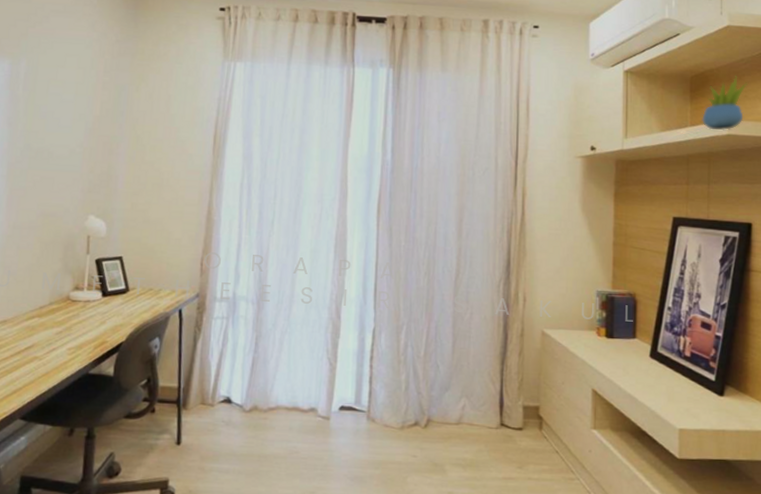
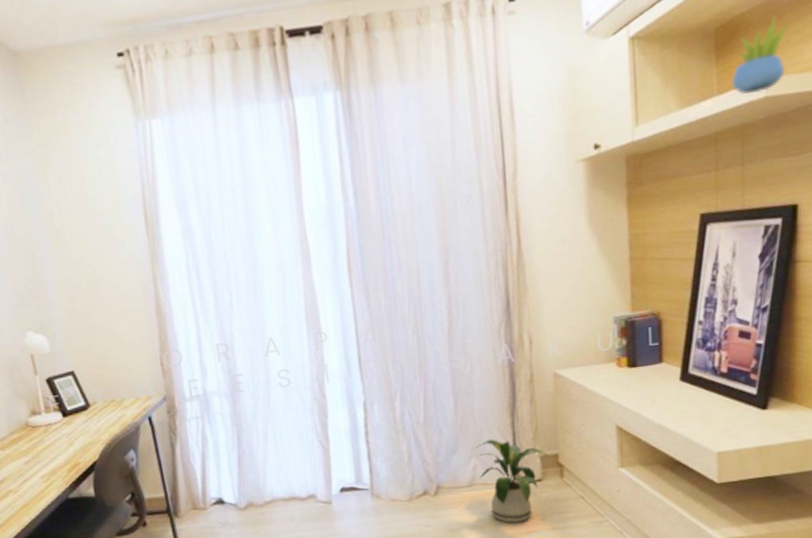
house plant: none [467,382,531,467] -> present [475,439,549,523]

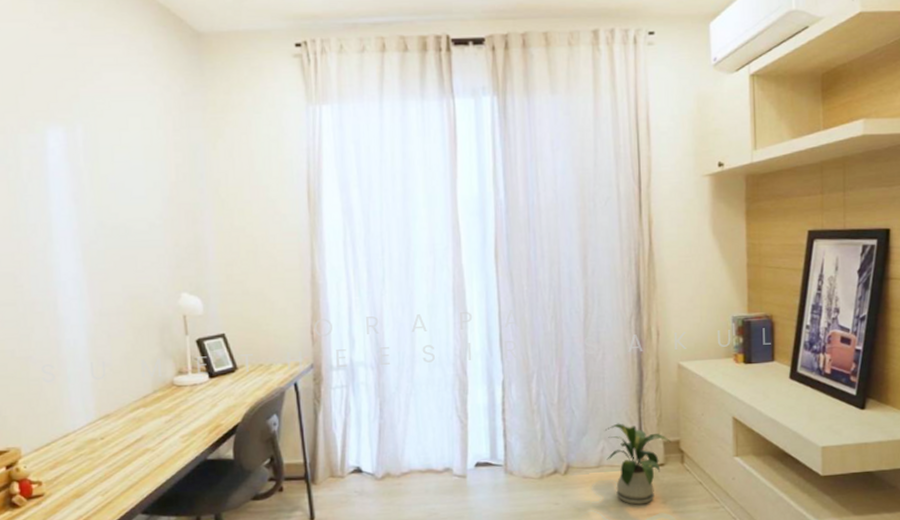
succulent plant: present [732,15,790,95] -> none [835,68,883,132]

